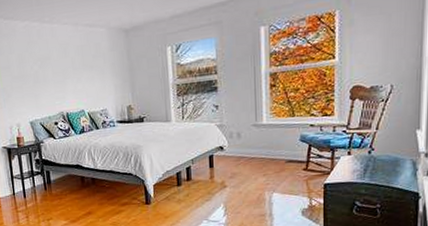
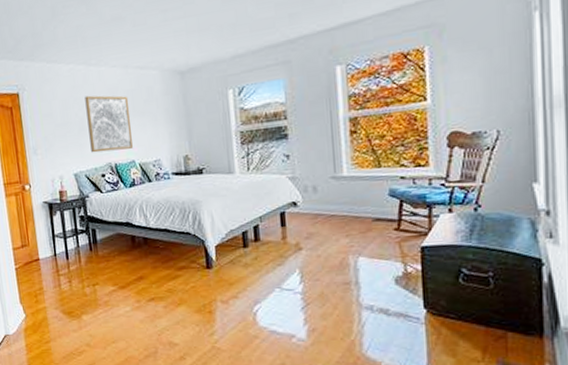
wall art: none [39,50,83,103] -> present [85,95,133,153]

